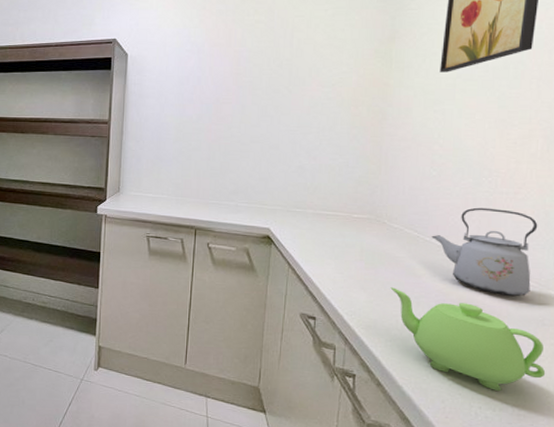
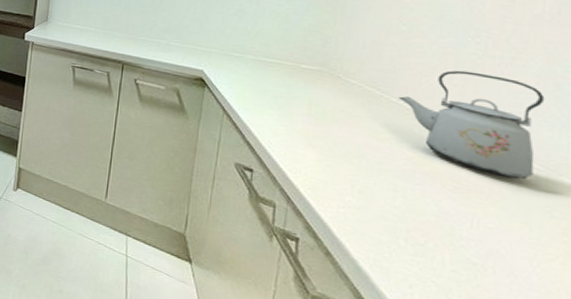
teapot: present [390,287,546,391] -> none [345,148,556,287]

